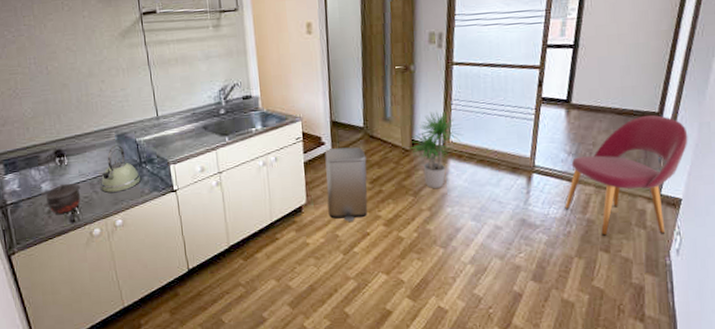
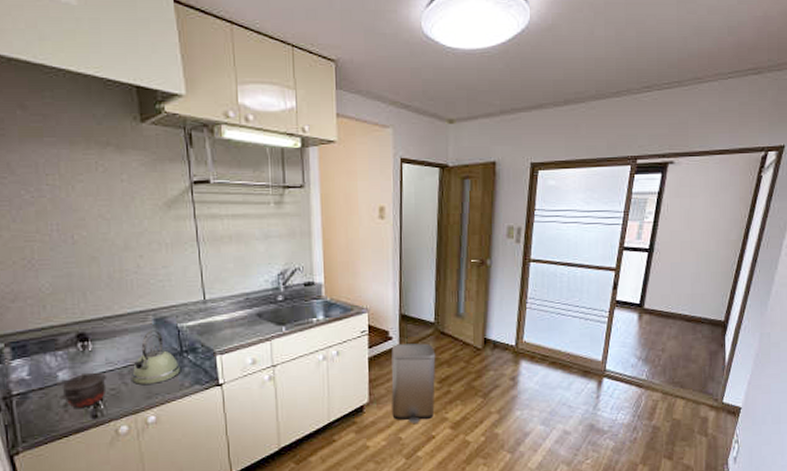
potted plant: present [410,110,464,189] -> none [482,308,537,391]
dining chair: present [565,114,688,237] -> none [632,323,750,444]

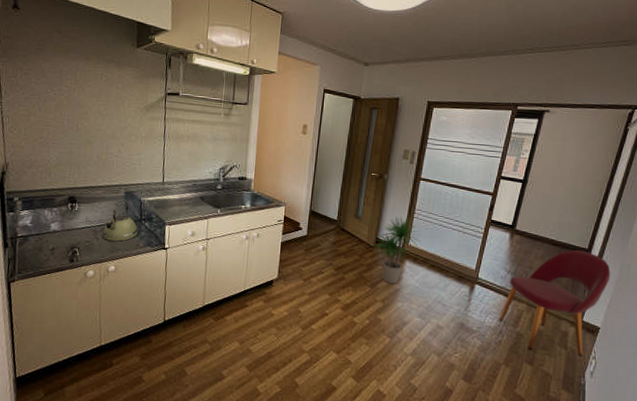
cooking pot: present [59,373,108,408] -> none [49,227,85,253]
pedal bin: present [391,342,436,424] -> none [295,234,336,301]
potted plant: none [482,308,537,391] -> present [374,216,421,285]
dining chair: none [632,323,750,444] -> present [499,249,611,356]

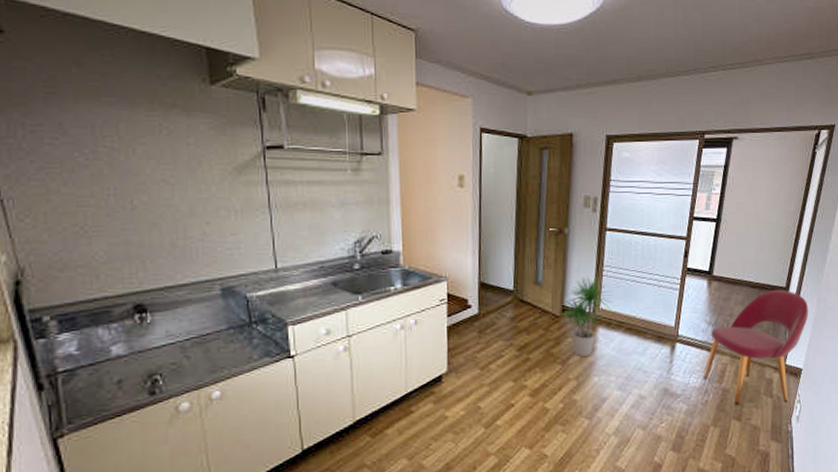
kettle: present [101,200,139,242] -> none [193,300,250,359]

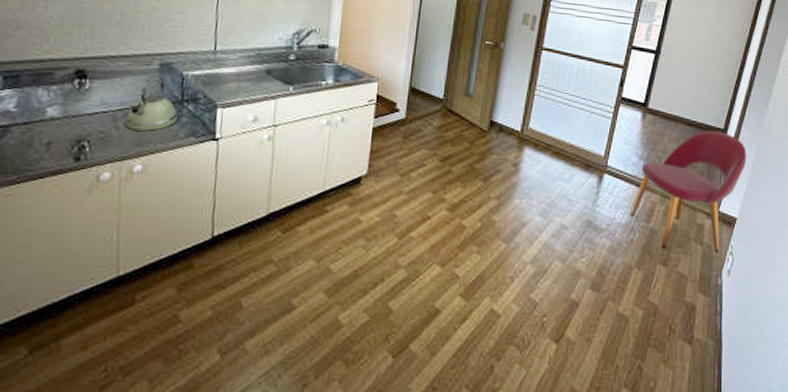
kettle: none [193,300,250,359] -> present [123,75,179,132]
potted plant: present [560,276,614,358] -> none [487,93,543,177]

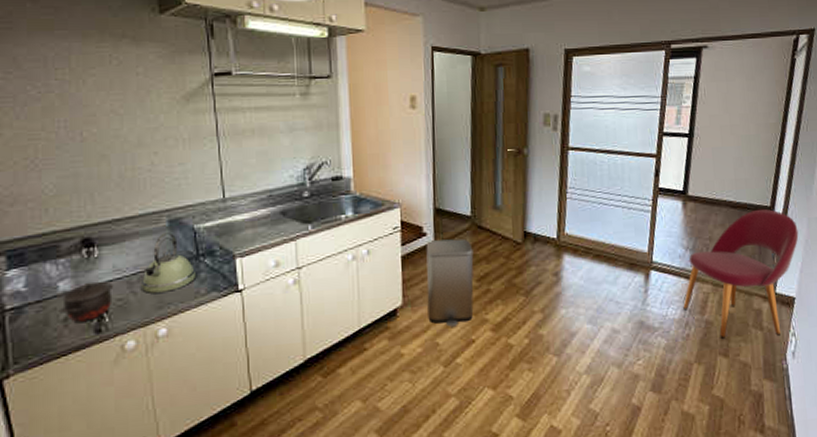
cooking pot: none [43,112,100,148] -> present [59,282,114,322]
pedal bin: none [389,116,441,201] -> present [426,238,474,327]

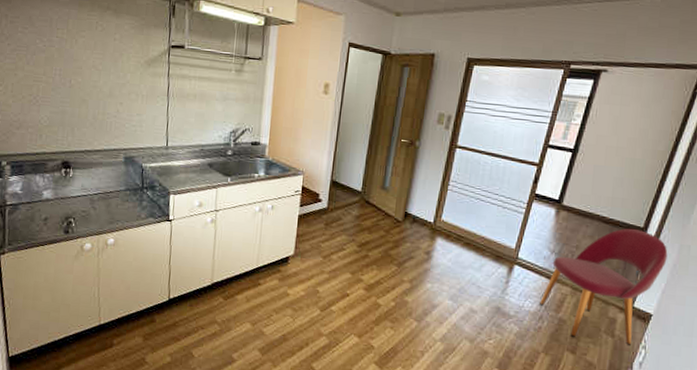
cooking pot: present [59,282,114,322] -> none [41,195,81,224]
kettle: present [140,232,197,294] -> none [99,166,140,212]
pedal bin: present [426,238,474,327] -> none [313,206,359,280]

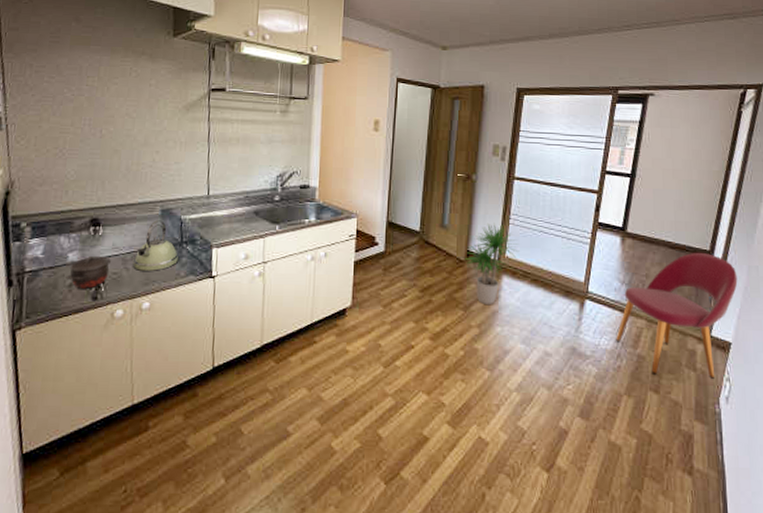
cooking pot: none [41,195,81,224] -> present [66,257,112,289]
kettle: none [99,166,140,212] -> present [132,220,179,272]
potted plant: none [402,187,456,264] -> present [464,223,520,306]

